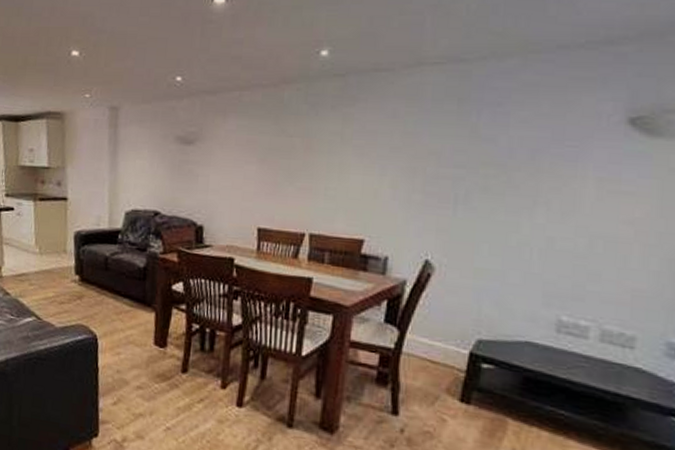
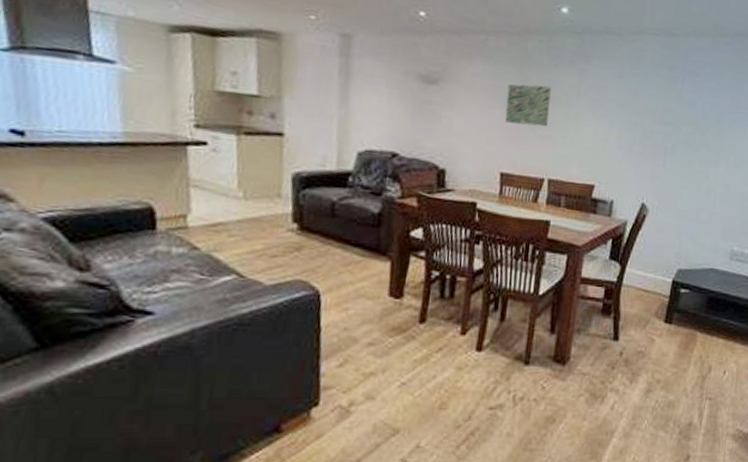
wall art: none [261,135,311,179] -> present [504,84,551,127]

